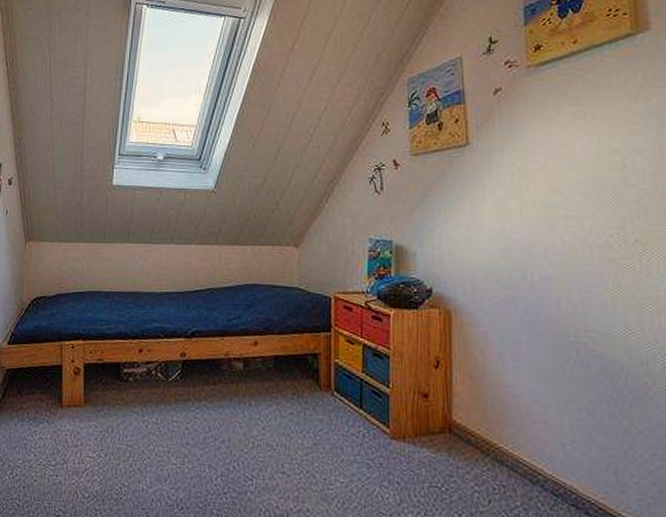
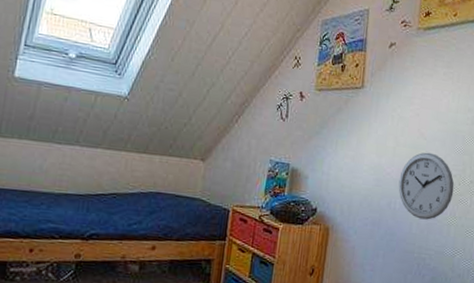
wall clock: none [532,210,613,293] -> present [398,152,454,220]

